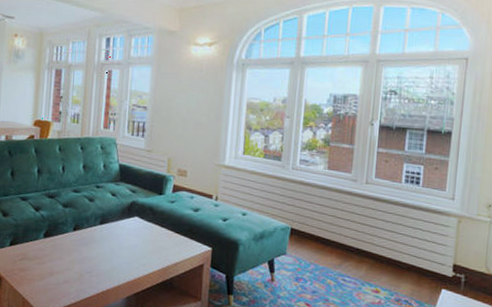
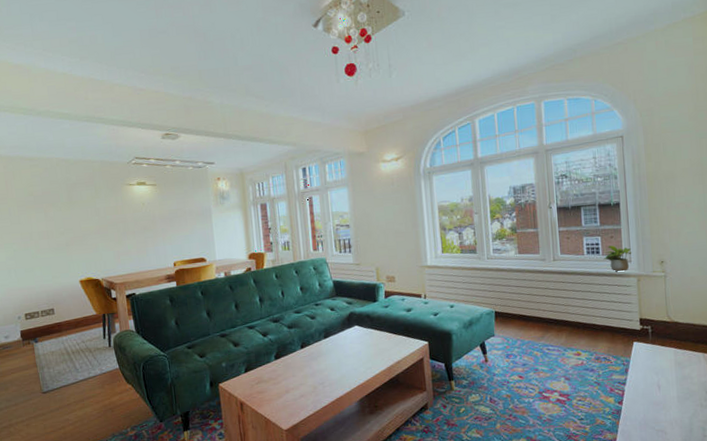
potted plant: none [422,176,457,209] -> present [603,245,632,272]

